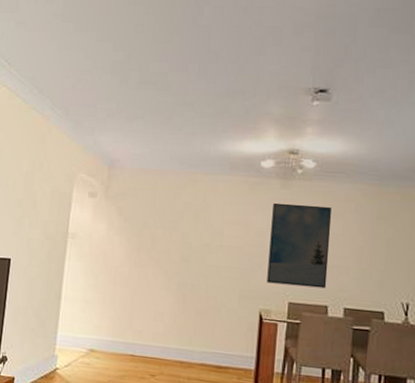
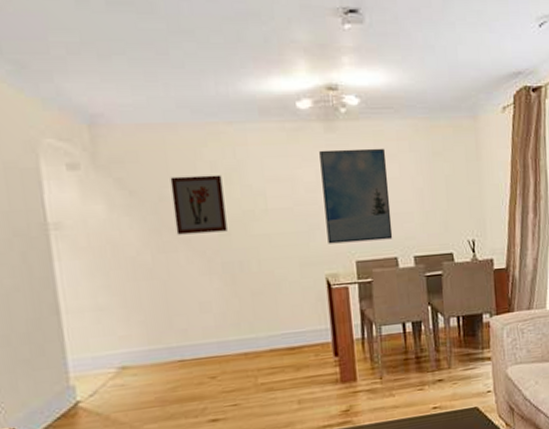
wall art: none [150,210,192,259] -> present [170,174,228,235]

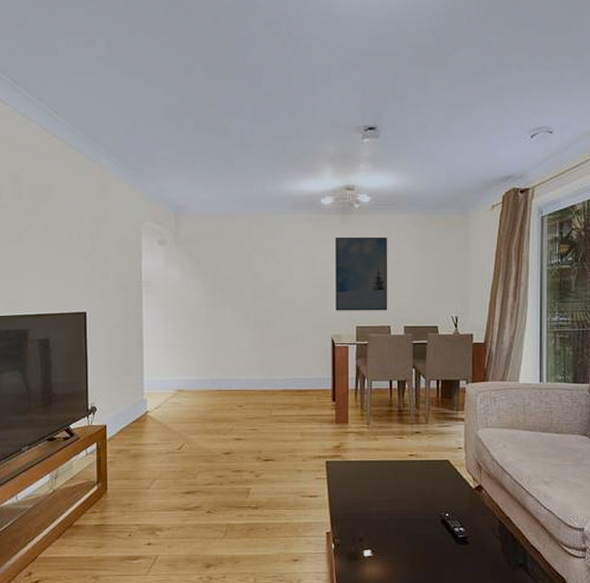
wall art: present [170,174,228,235] -> none [225,252,261,296]

